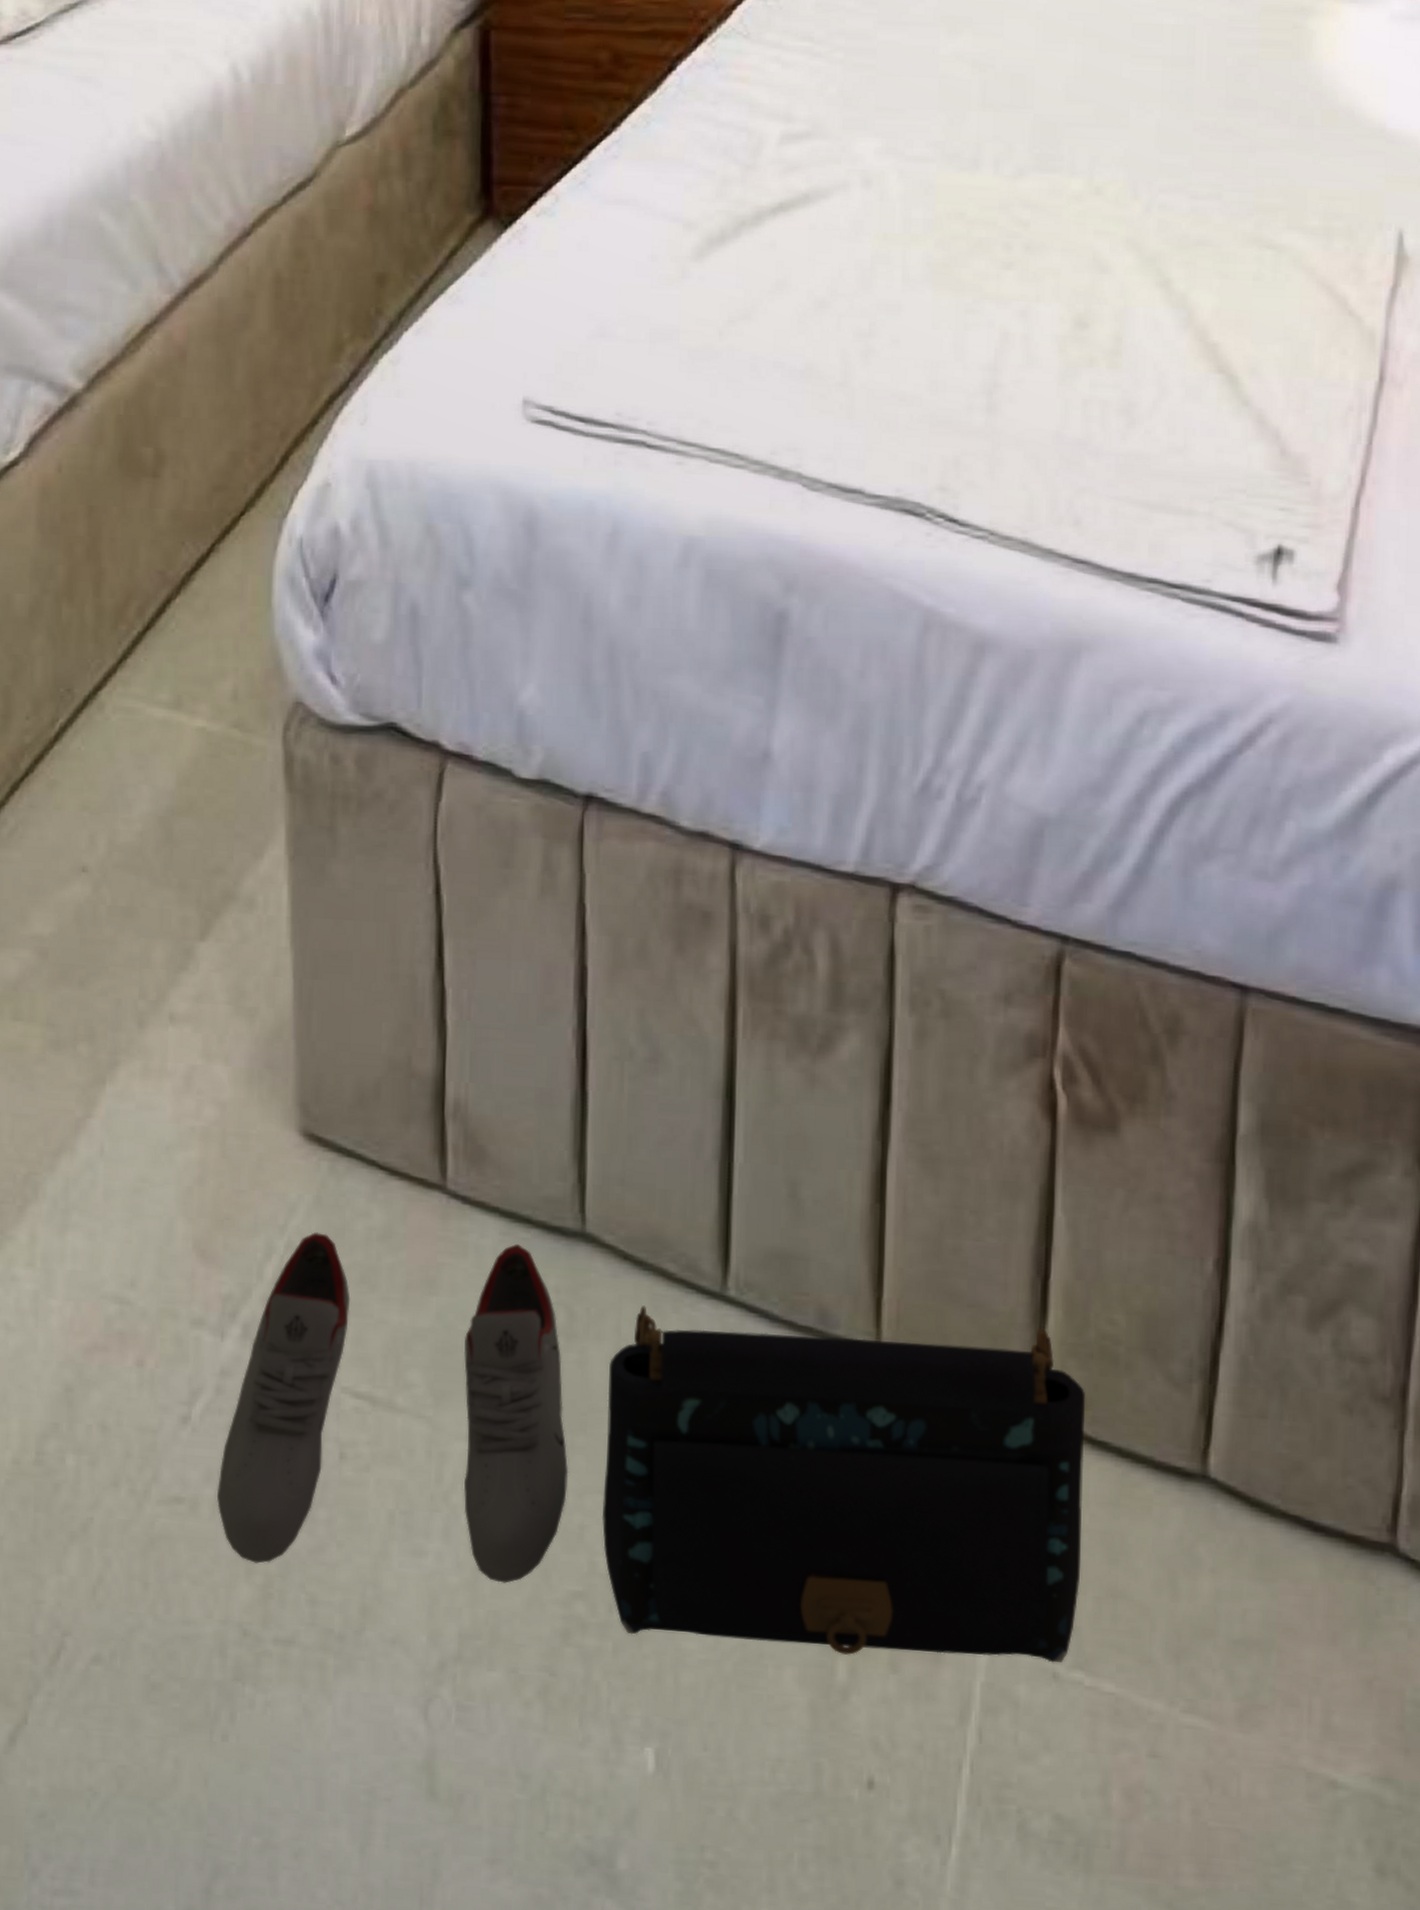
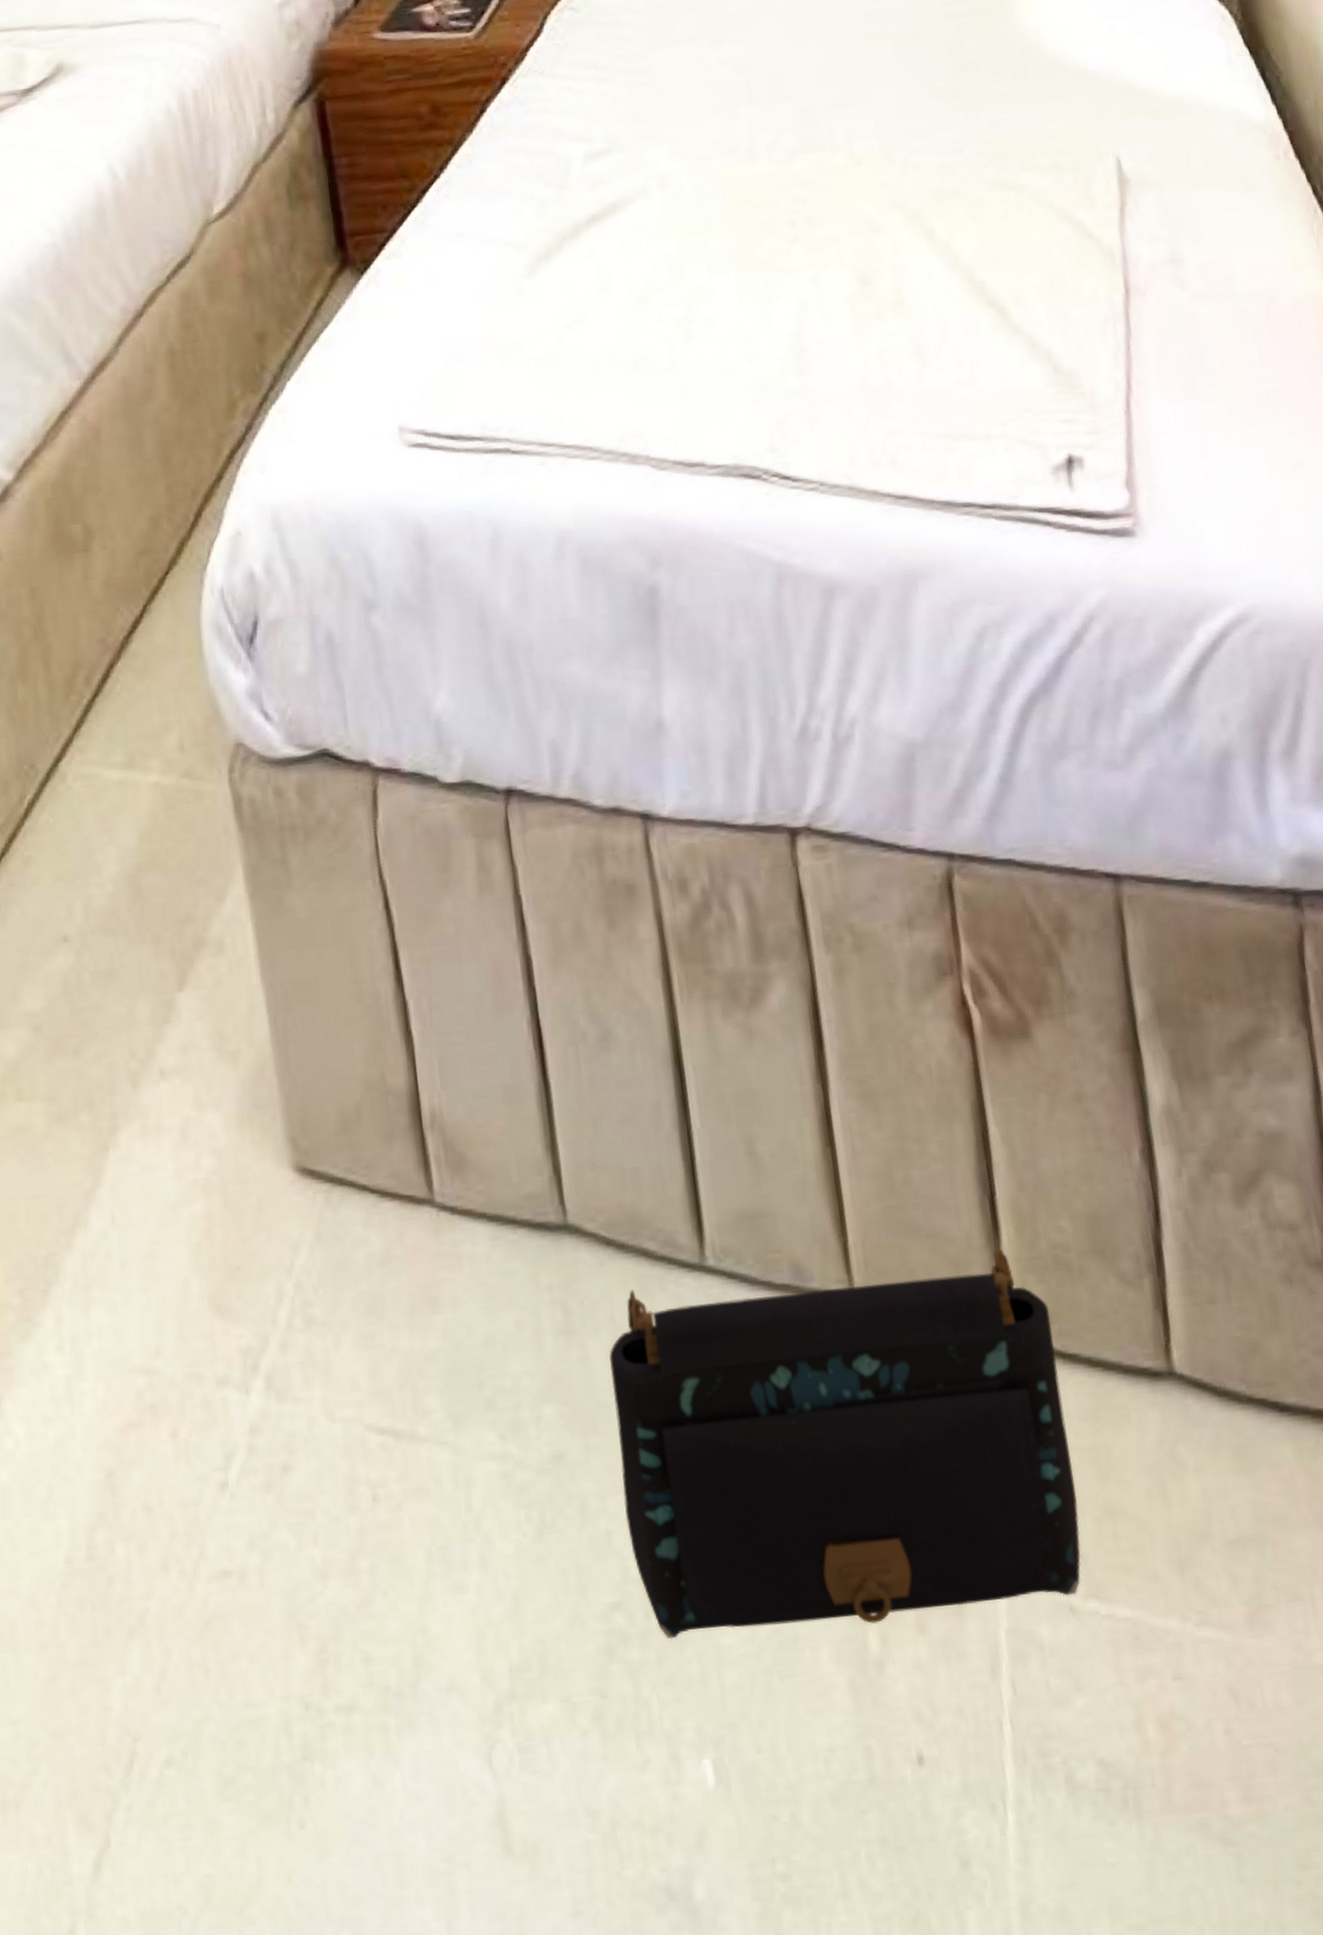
shoe: present [217,1231,569,1583] -> none [262,1246,590,1629]

